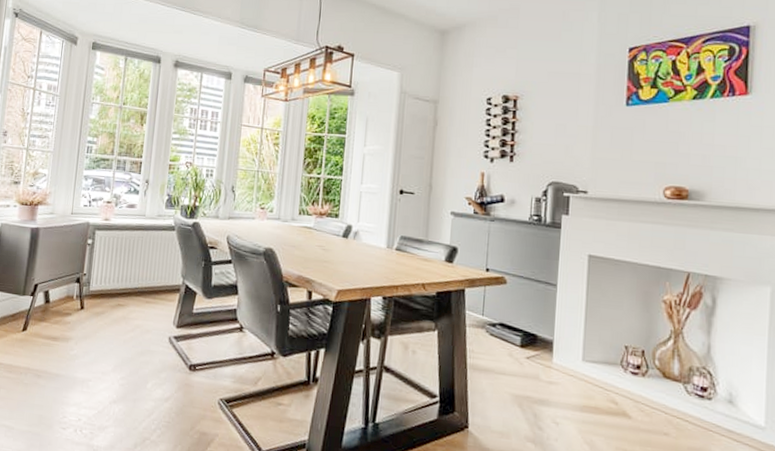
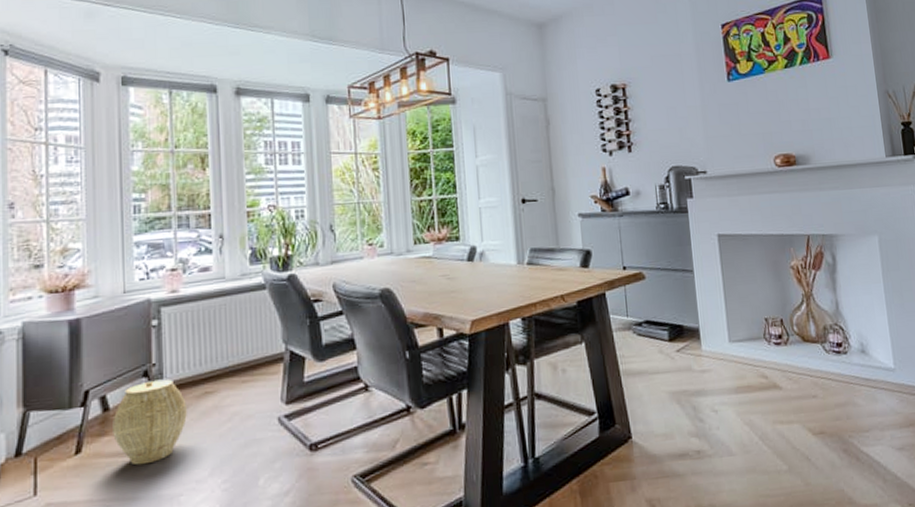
woven basket: none [49,286,104,351] -> present [112,379,187,466]

